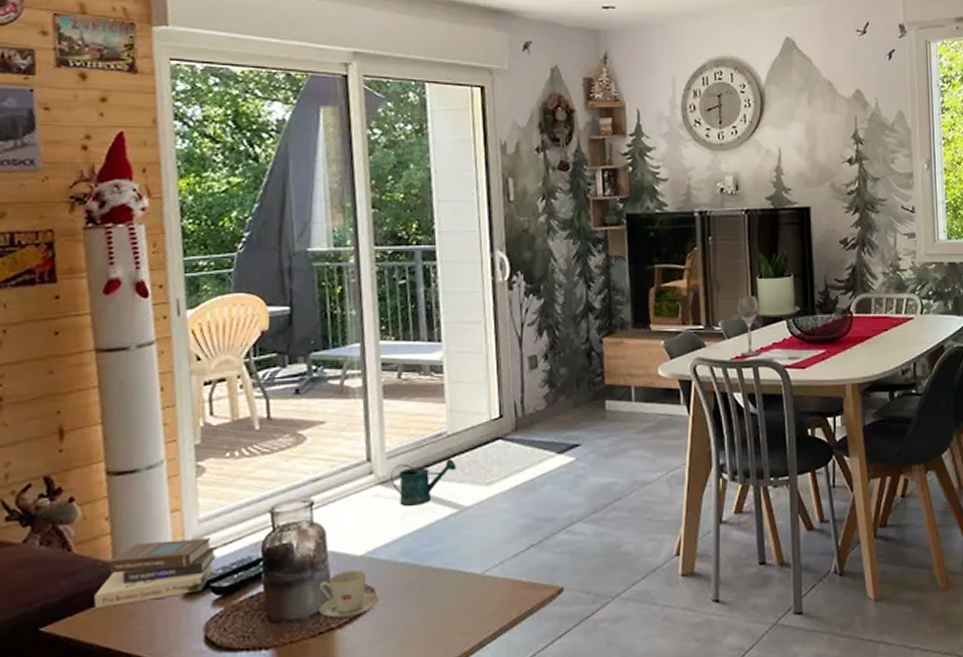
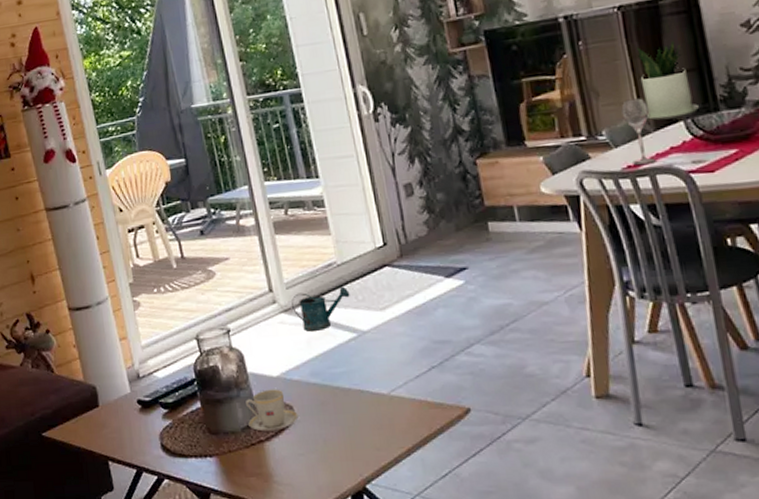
books: present [94,538,216,609] -> none [75,361,160,419]

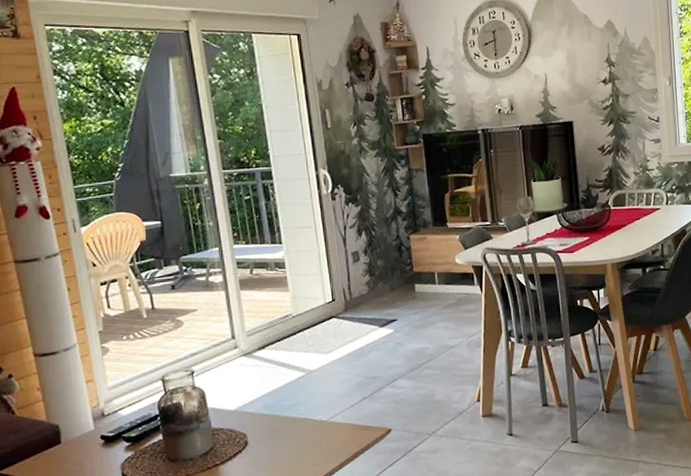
teacup: present [246,389,299,433] -> none [205,420,251,458]
watering can: present [291,286,350,332] -> none [251,334,302,372]

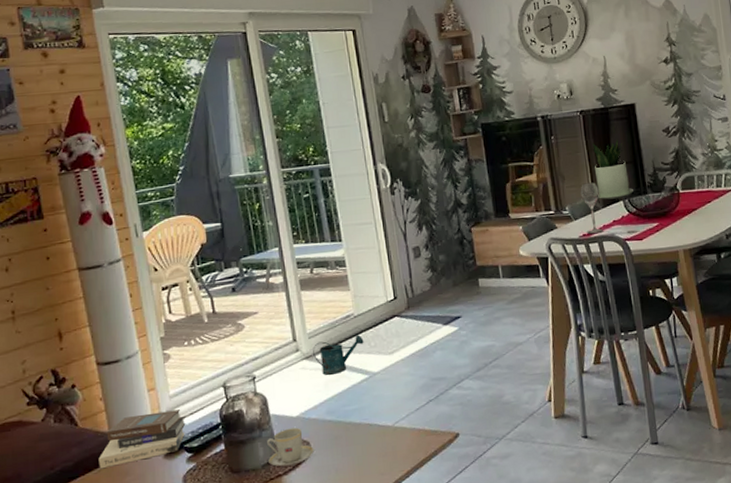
books: none [36,401,124,456] -> present [98,409,186,469]
teacup: none [205,420,251,458] -> present [267,427,314,468]
watering can: none [251,334,302,372] -> present [313,335,364,375]

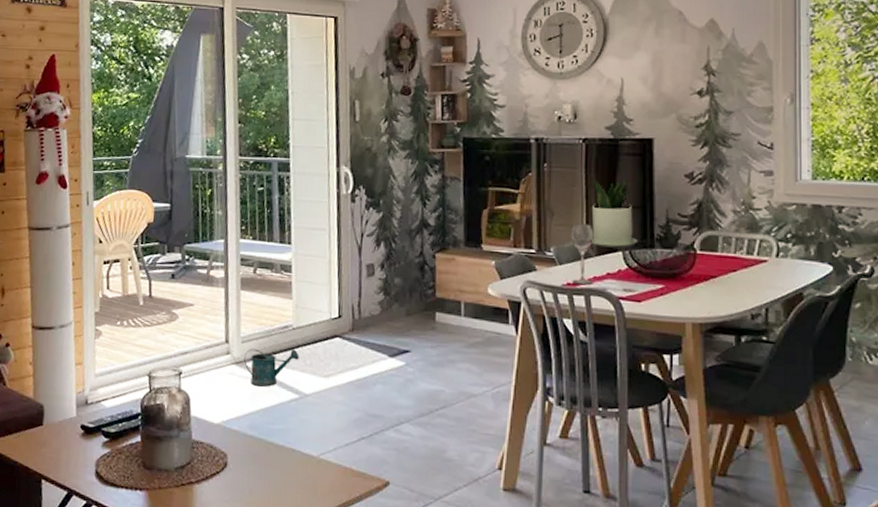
books: present [98,409,186,469] -> none [19,387,107,435]
teacup: present [267,427,314,468] -> none [182,434,231,476]

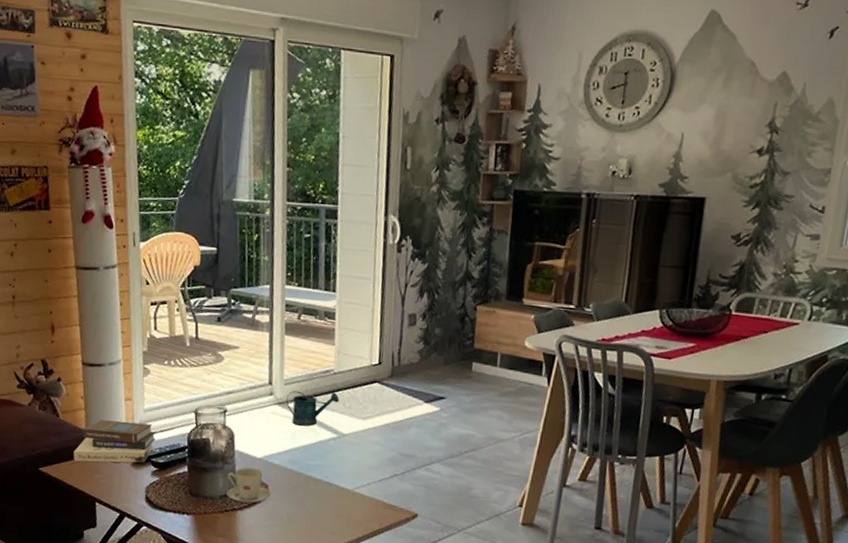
books: none [19,387,107,435] -> present [73,419,155,464]
teacup: none [182,434,231,476] -> present [226,467,272,504]
wineglass: present [570,223,594,285] -> none [607,281,634,341]
planter: present [591,178,637,249] -> none [630,237,677,307]

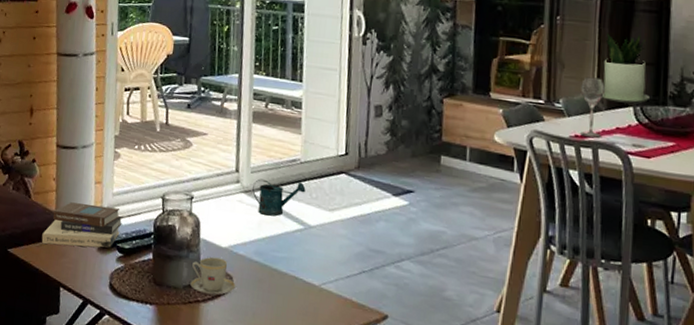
wineglass: none [607,281,634,341] -> present [580,77,605,138]
planter: none [630,237,677,307] -> present [601,33,649,104]

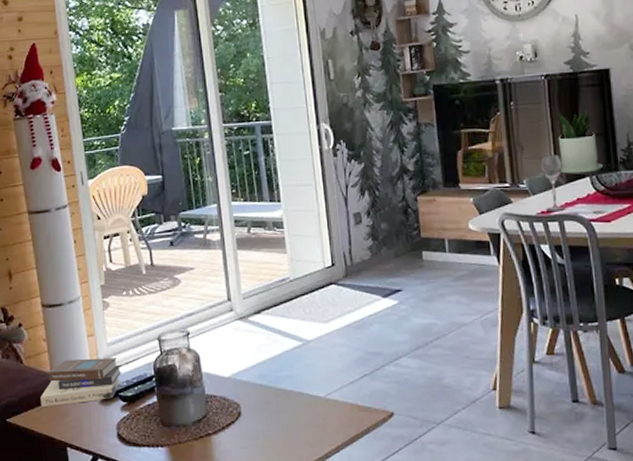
teacup: present [190,256,236,296] -> none [198,388,244,427]
watering can: present [252,178,306,217] -> none [247,300,299,338]

